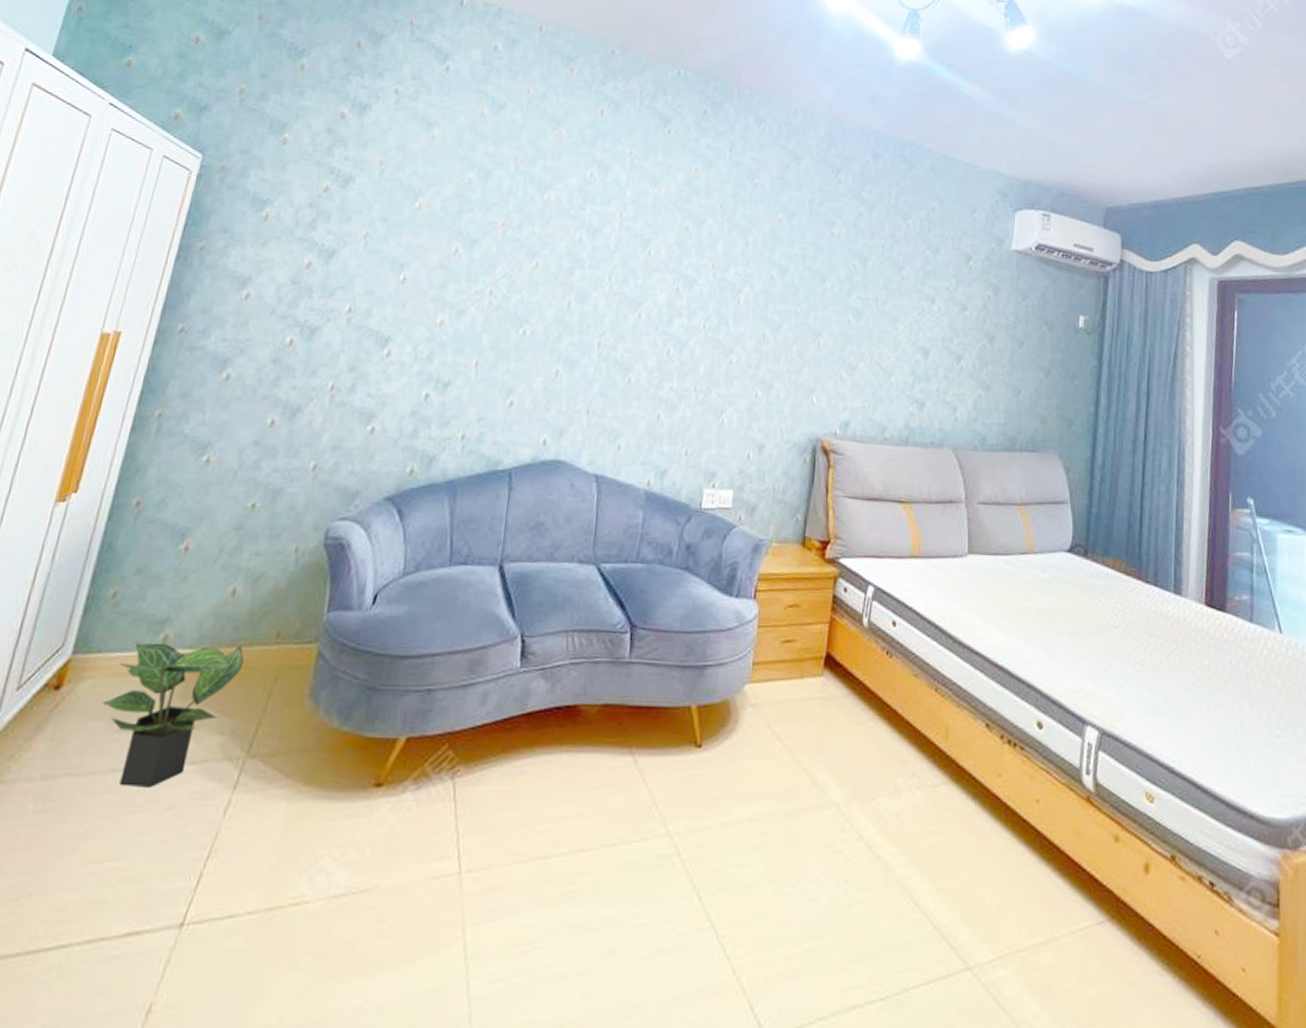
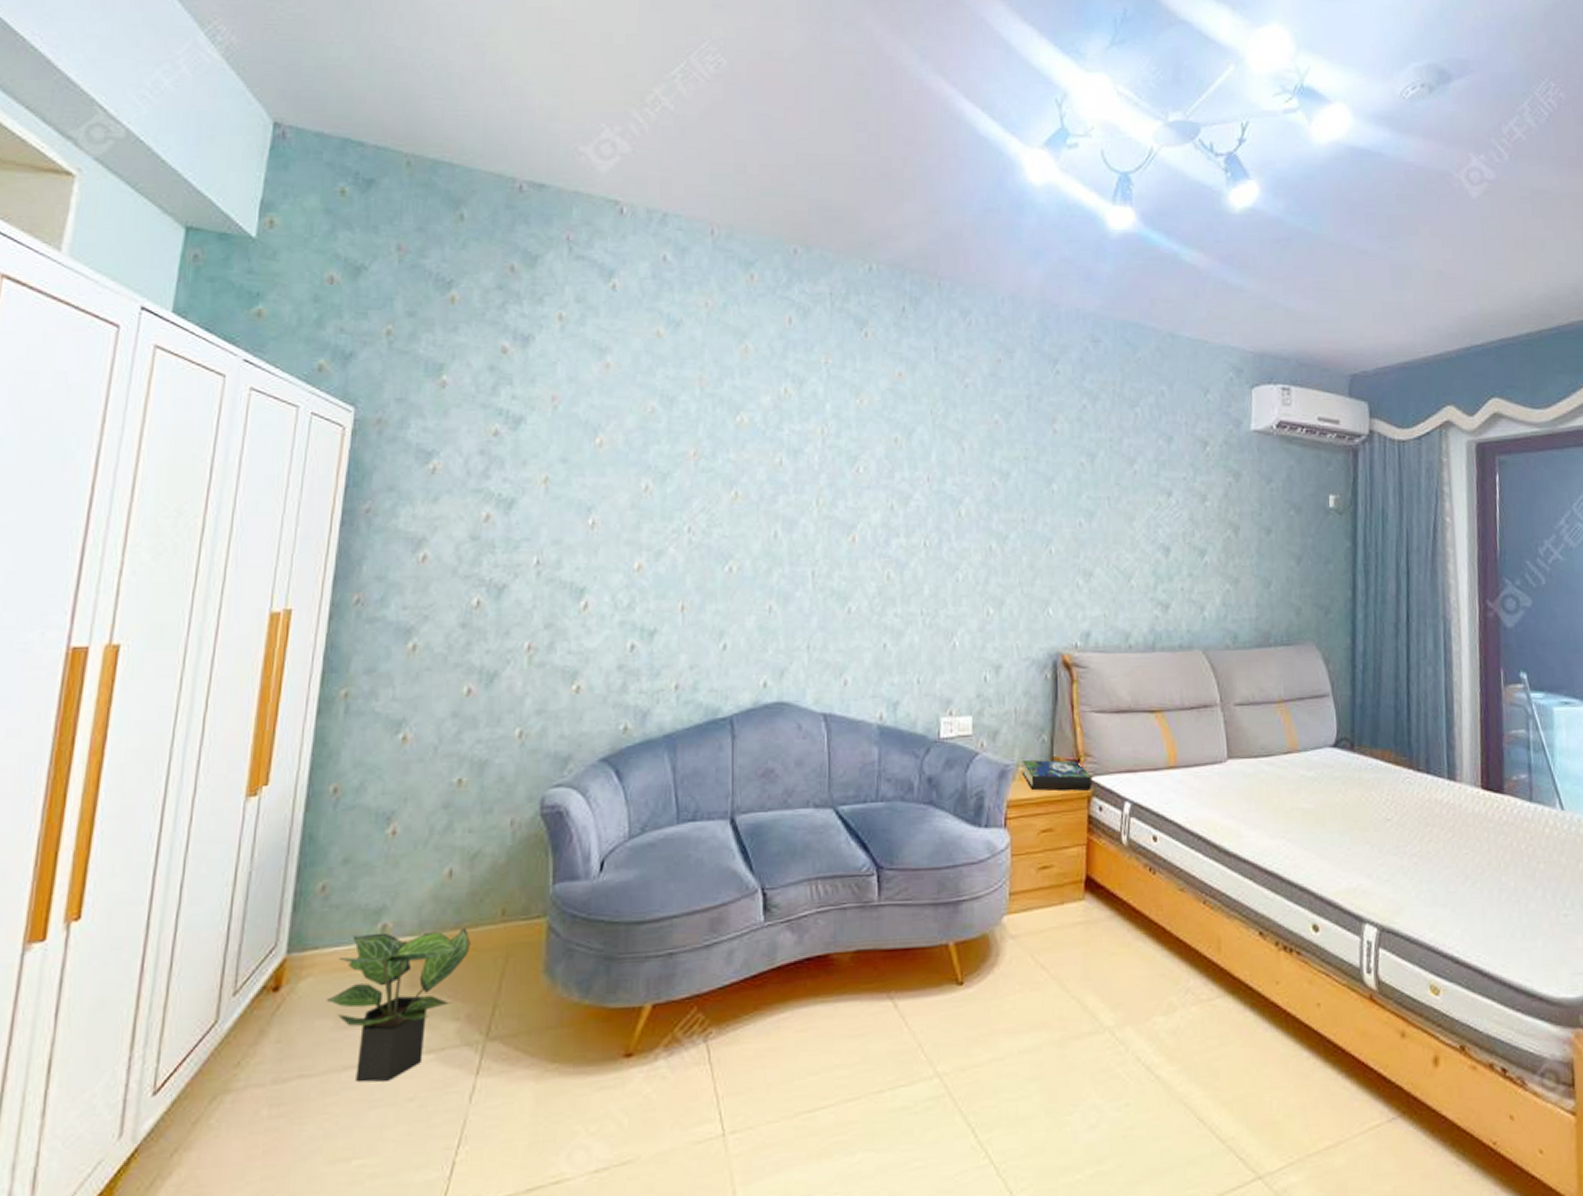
book: none [774,537,839,571] -> present [1022,760,1091,791]

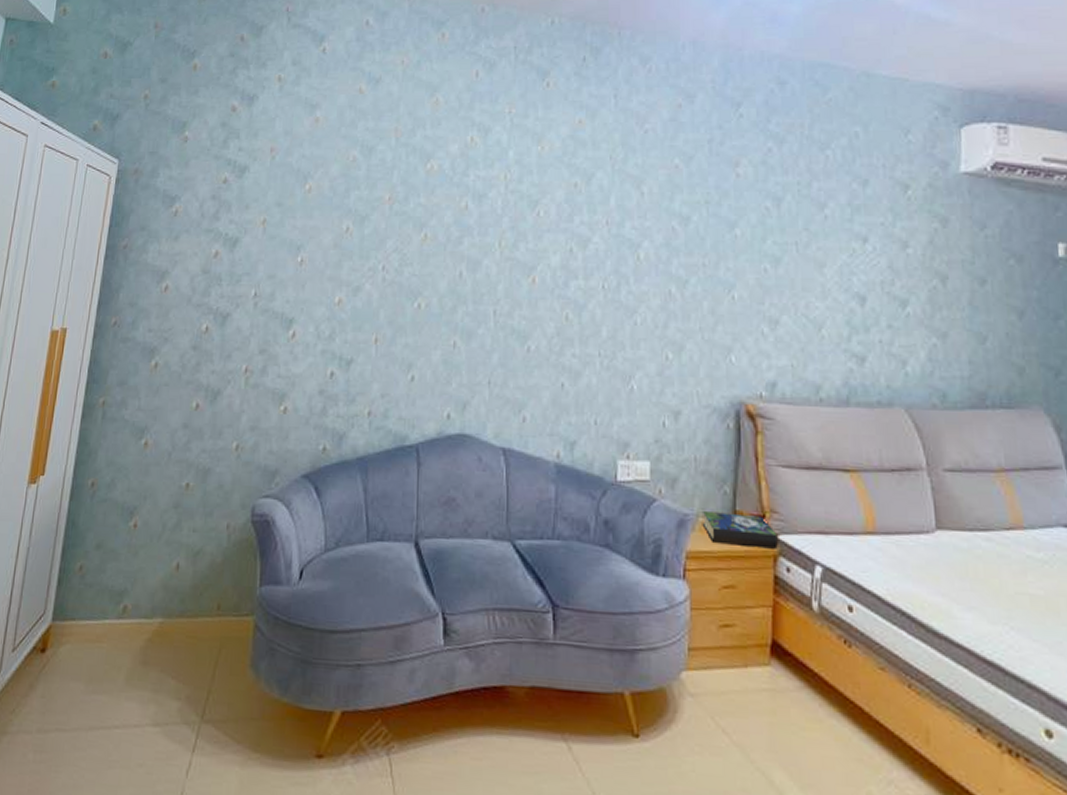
potted plant: present [327,928,471,1082] -> none [80,612,192,746]

